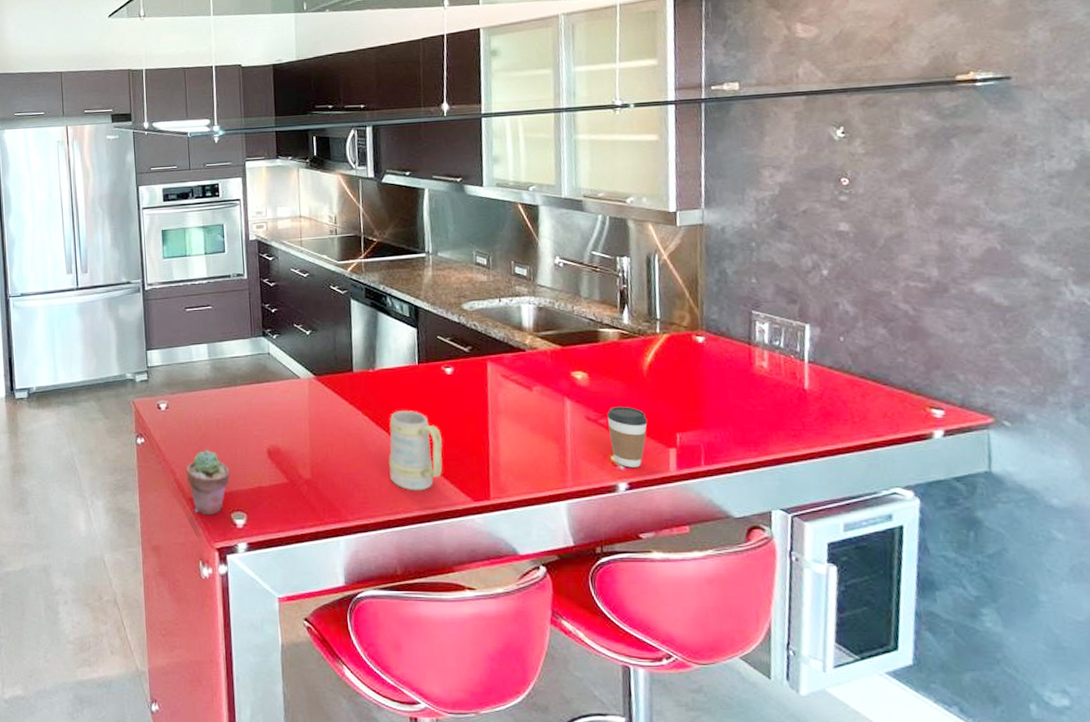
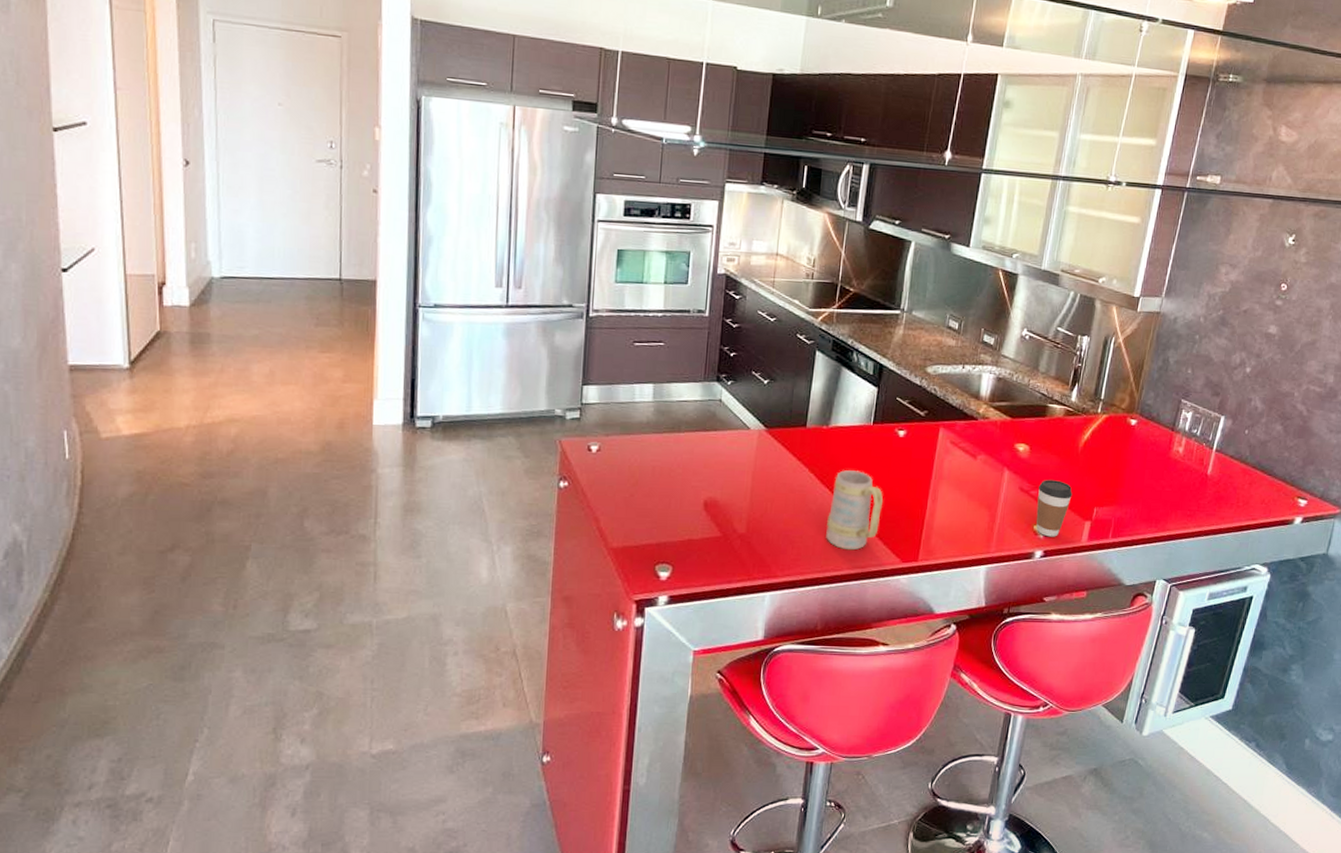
potted succulent: present [186,449,230,516] -> none [611,497,660,567]

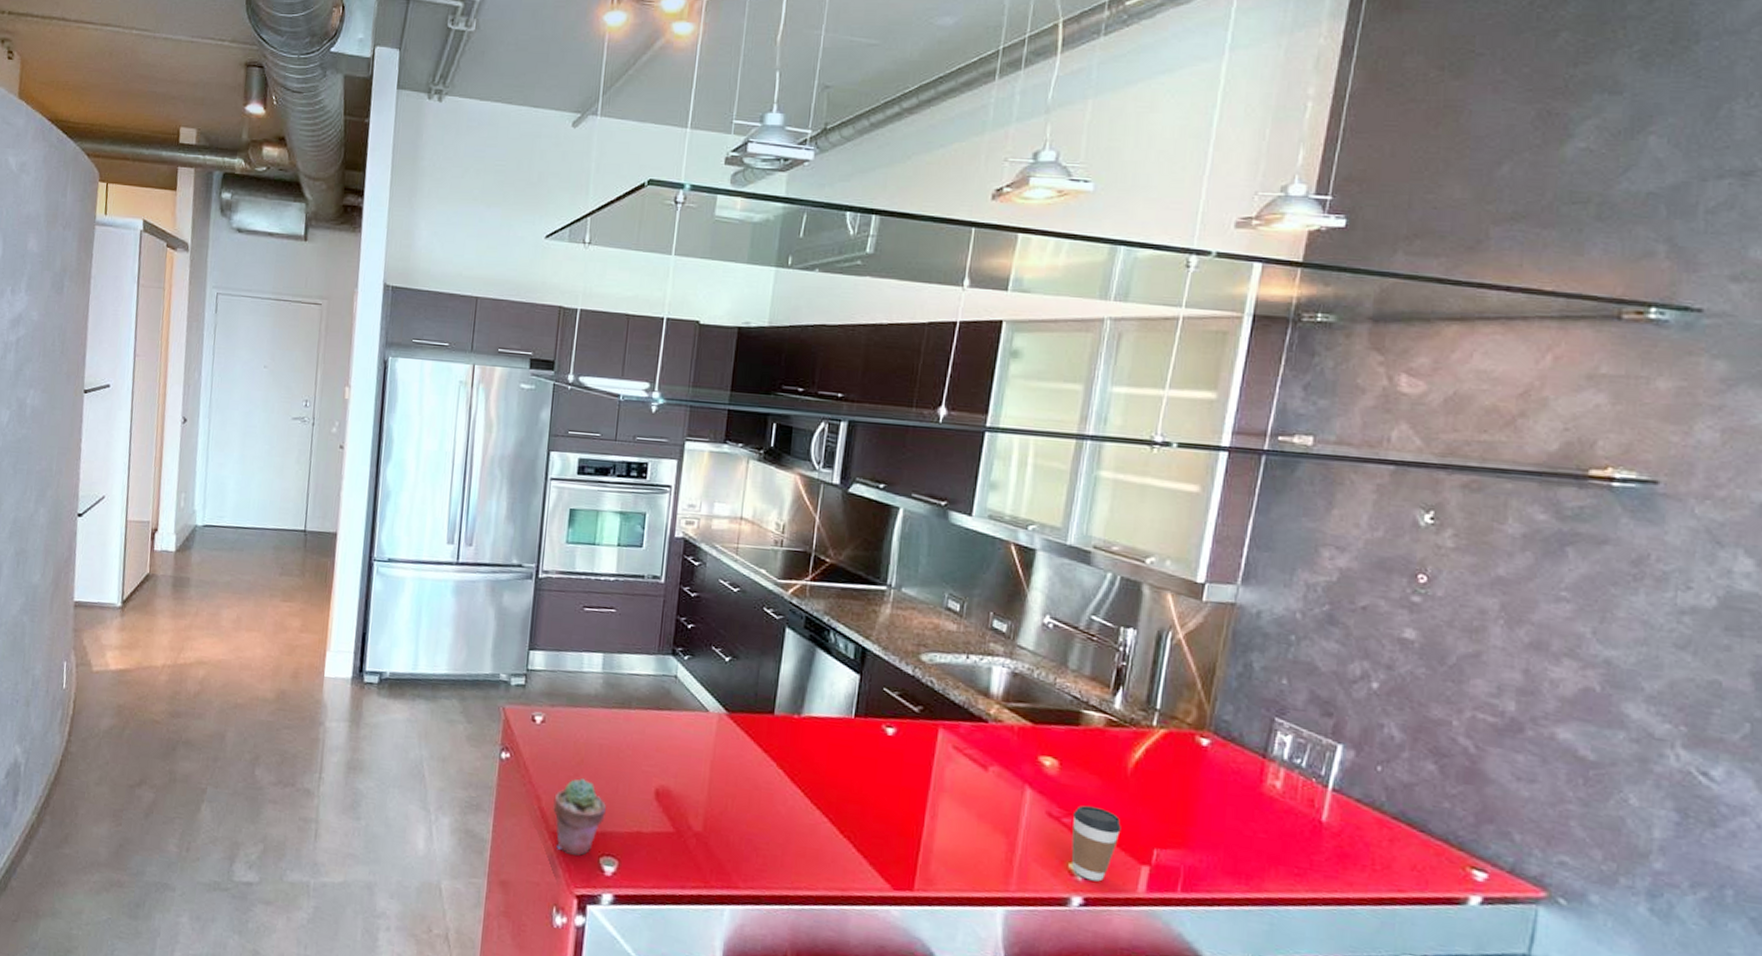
potted succulent: none [611,497,660,567] -> present [553,777,606,856]
mug: present [826,470,884,551] -> none [797,769,869,868]

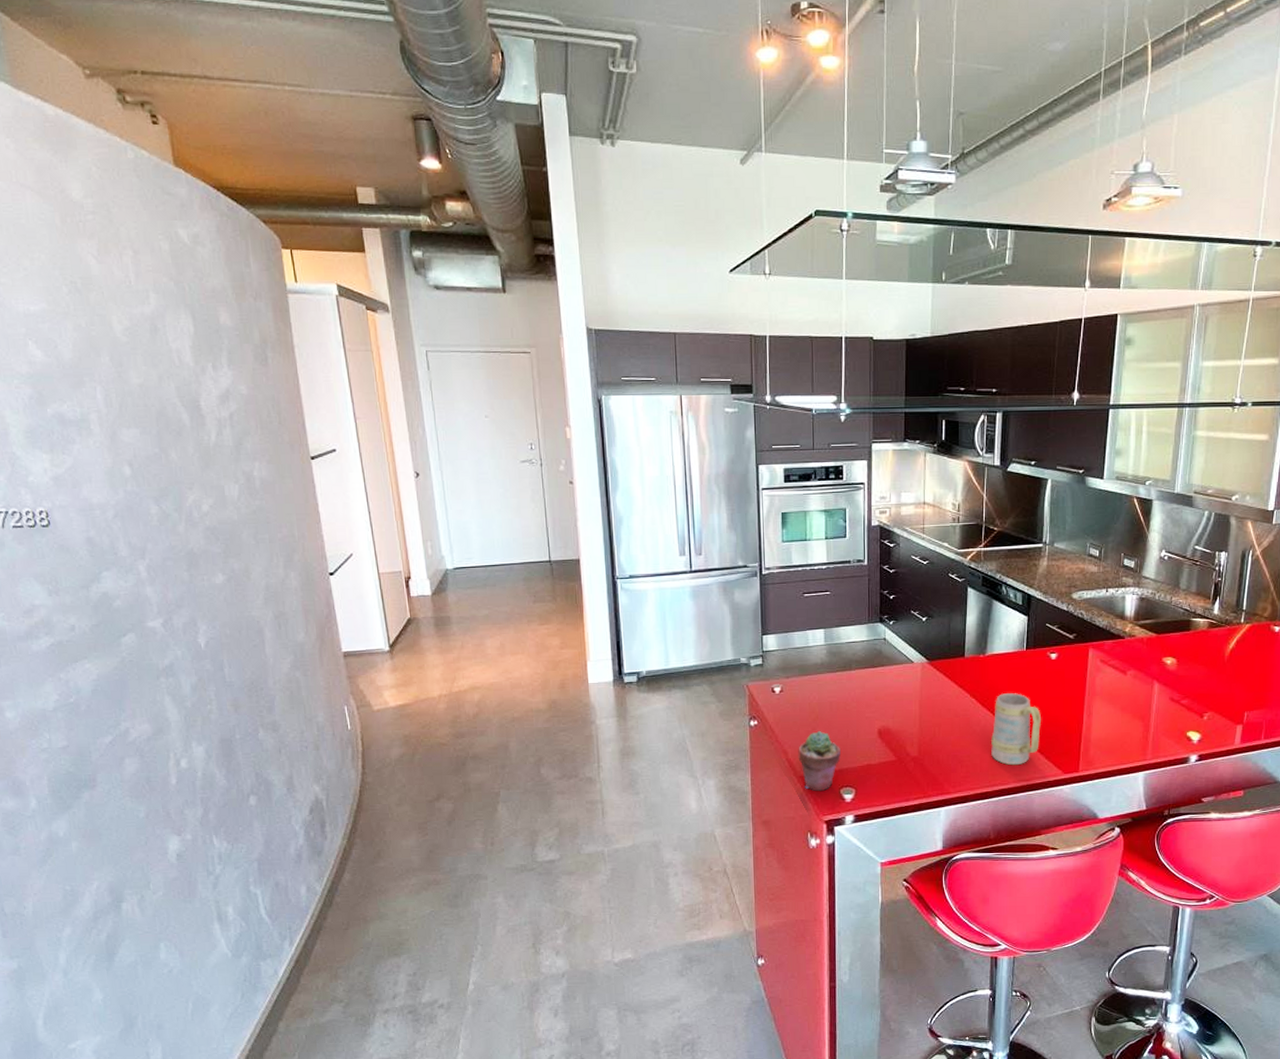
mug: none [797,769,869,868] -> present [991,693,1042,766]
coffee cup: present [1071,805,1121,882] -> none [1188,689,1222,742]

